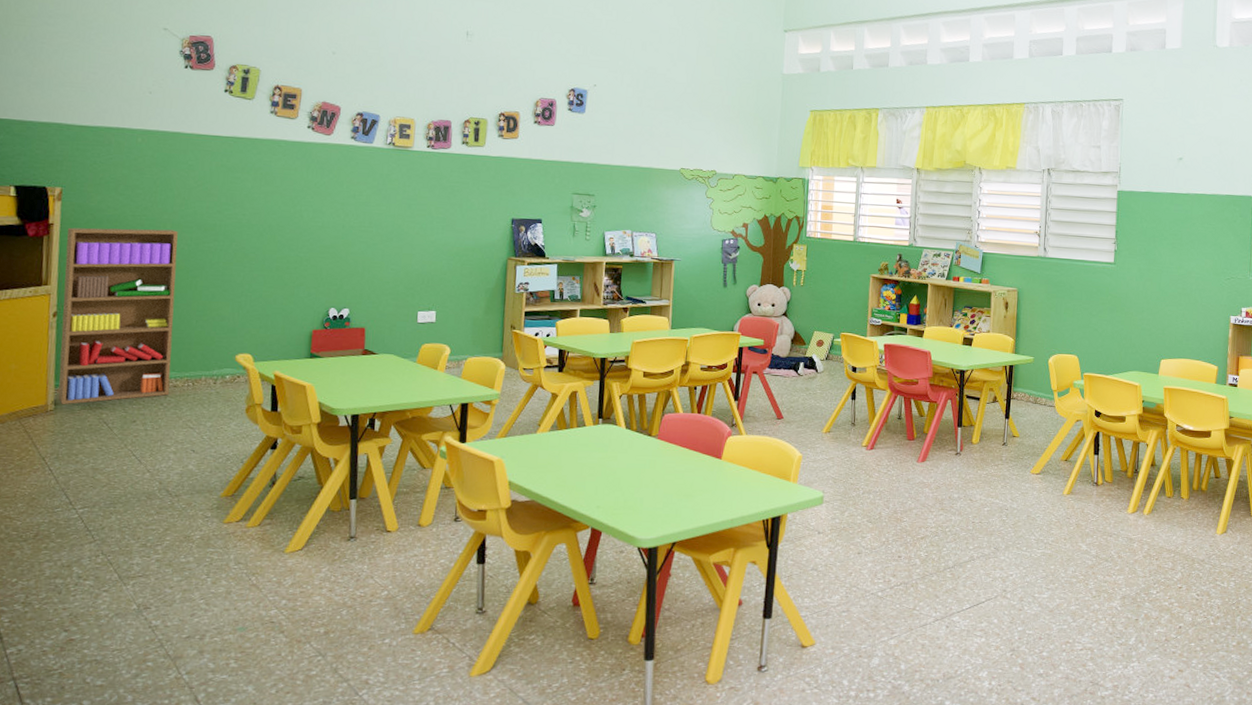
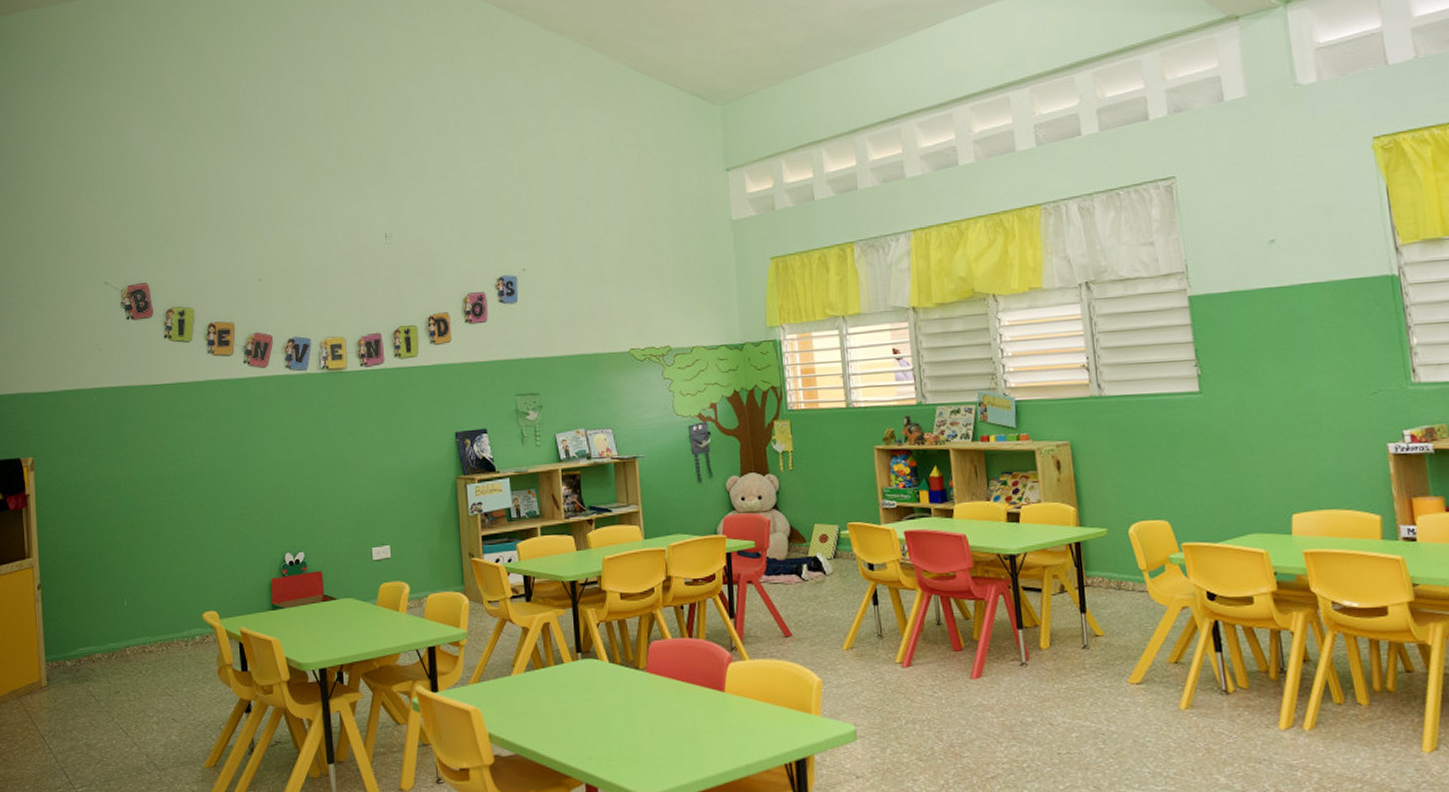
bookshelf: present [58,227,178,404] -> none [41,487,146,679]

